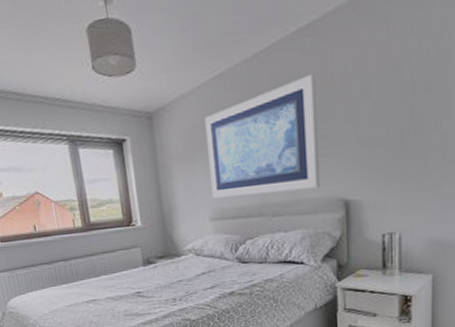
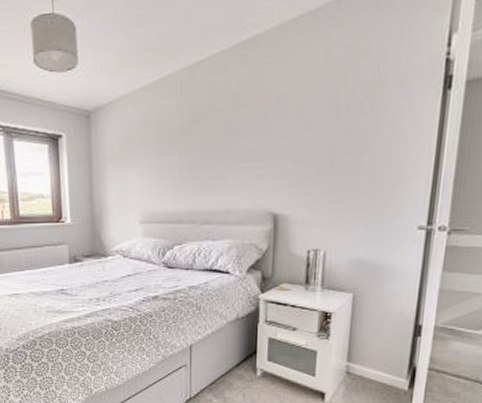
wall art: present [205,74,321,198] -> none [143,88,254,202]

